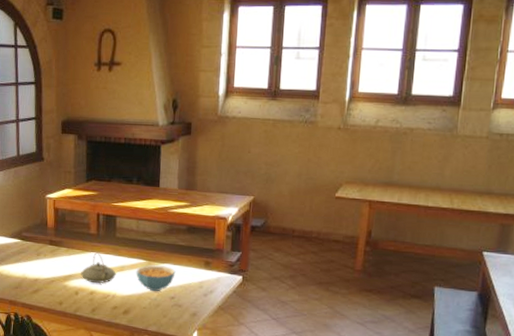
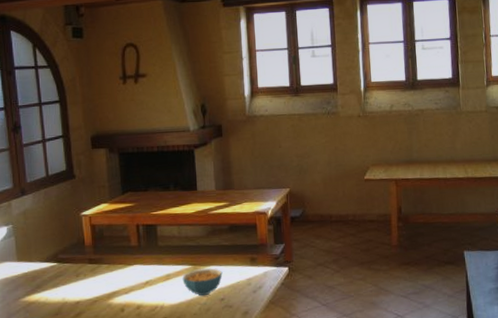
teapot: present [80,252,116,283] -> none [124,264,162,297]

